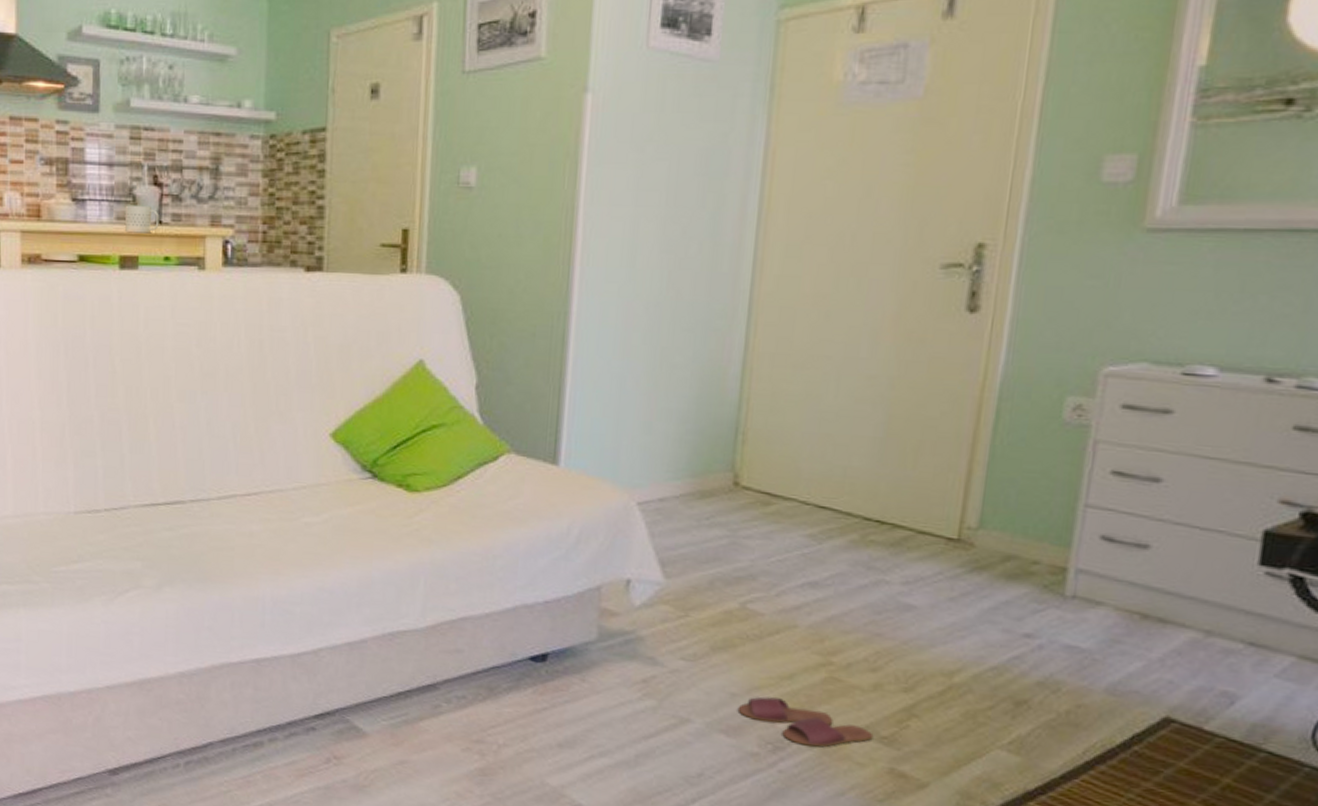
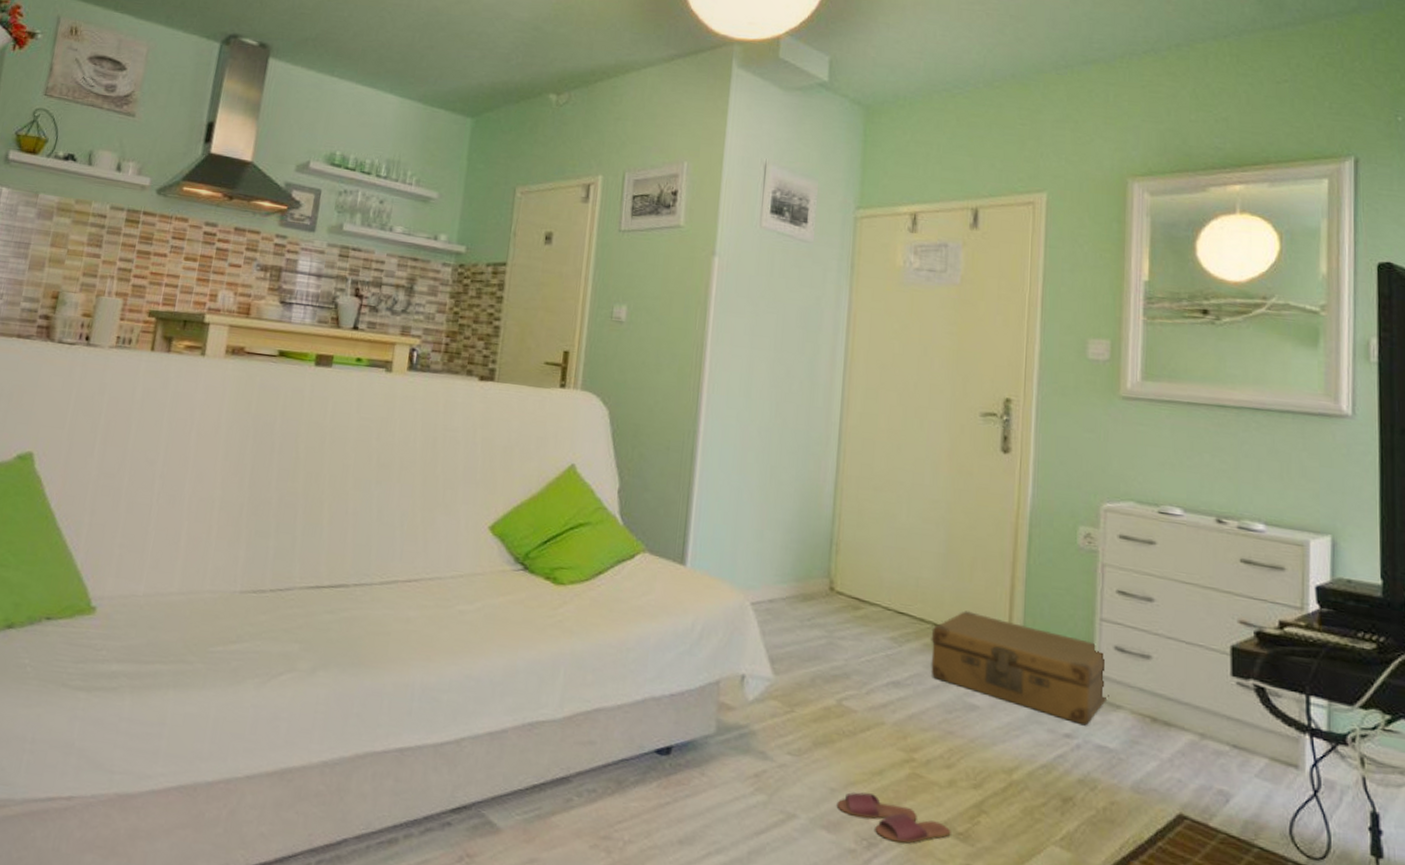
mug: present [124,205,160,234] -> none [324,311,357,337]
suitcase: none [857,502,1088,625] -> present [931,611,1109,726]

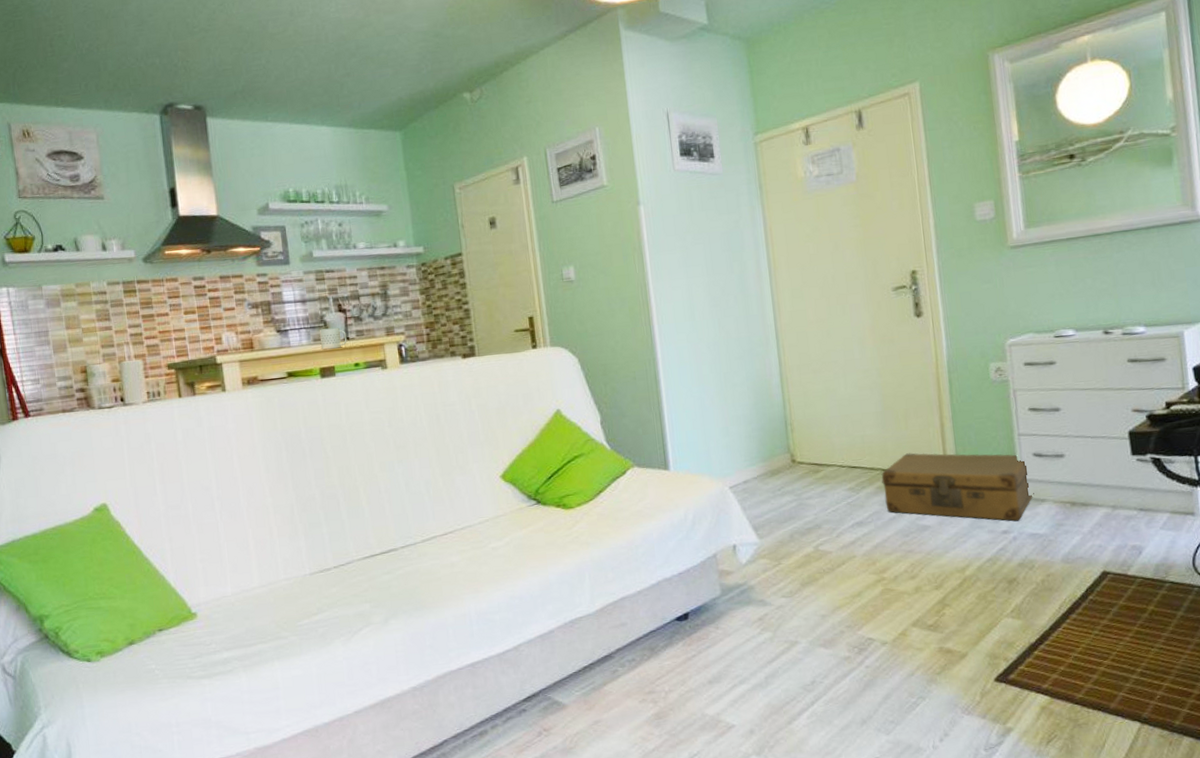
mug: none [324,311,357,337] -> present [319,327,347,350]
slippers: present [836,792,951,844] -> none [828,612,924,644]

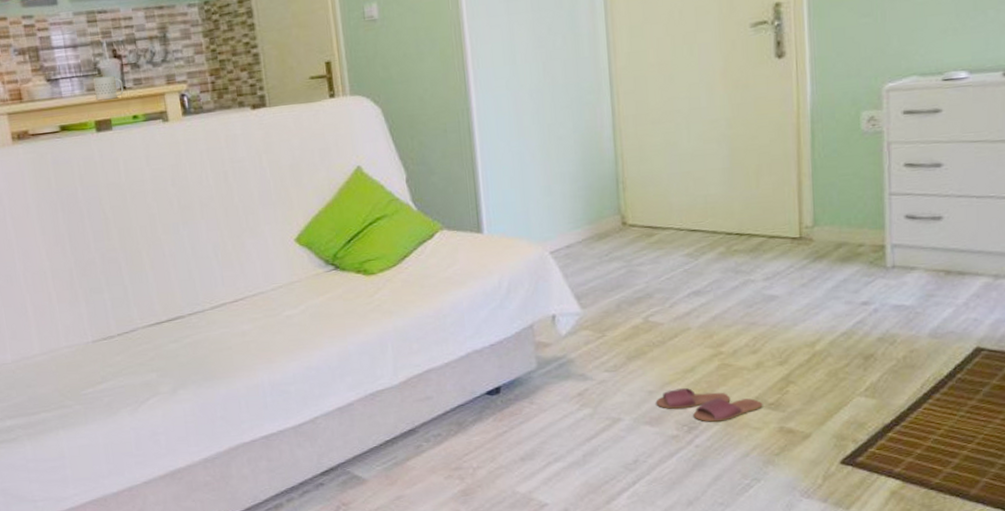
slippers: none [828,612,924,644] -> present [656,388,763,422]
suitcase: present [881,453,1034,522] -> none [725,214,903,292]

